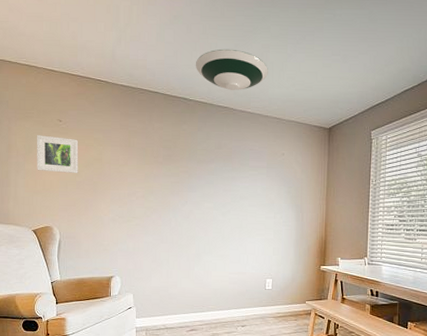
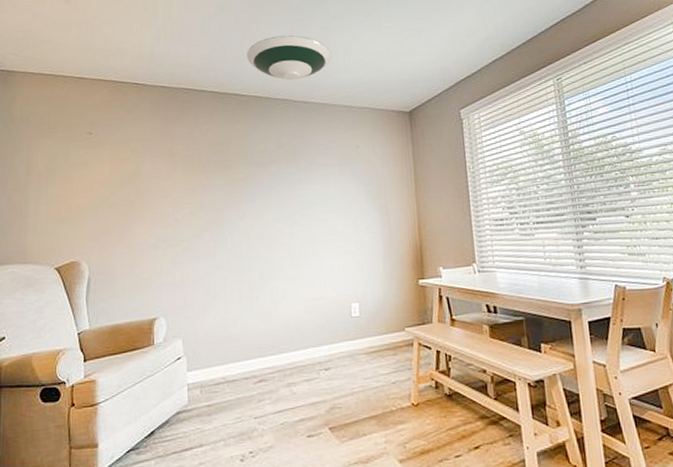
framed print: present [37,135,79,174] -> none [62,152,112,195]

